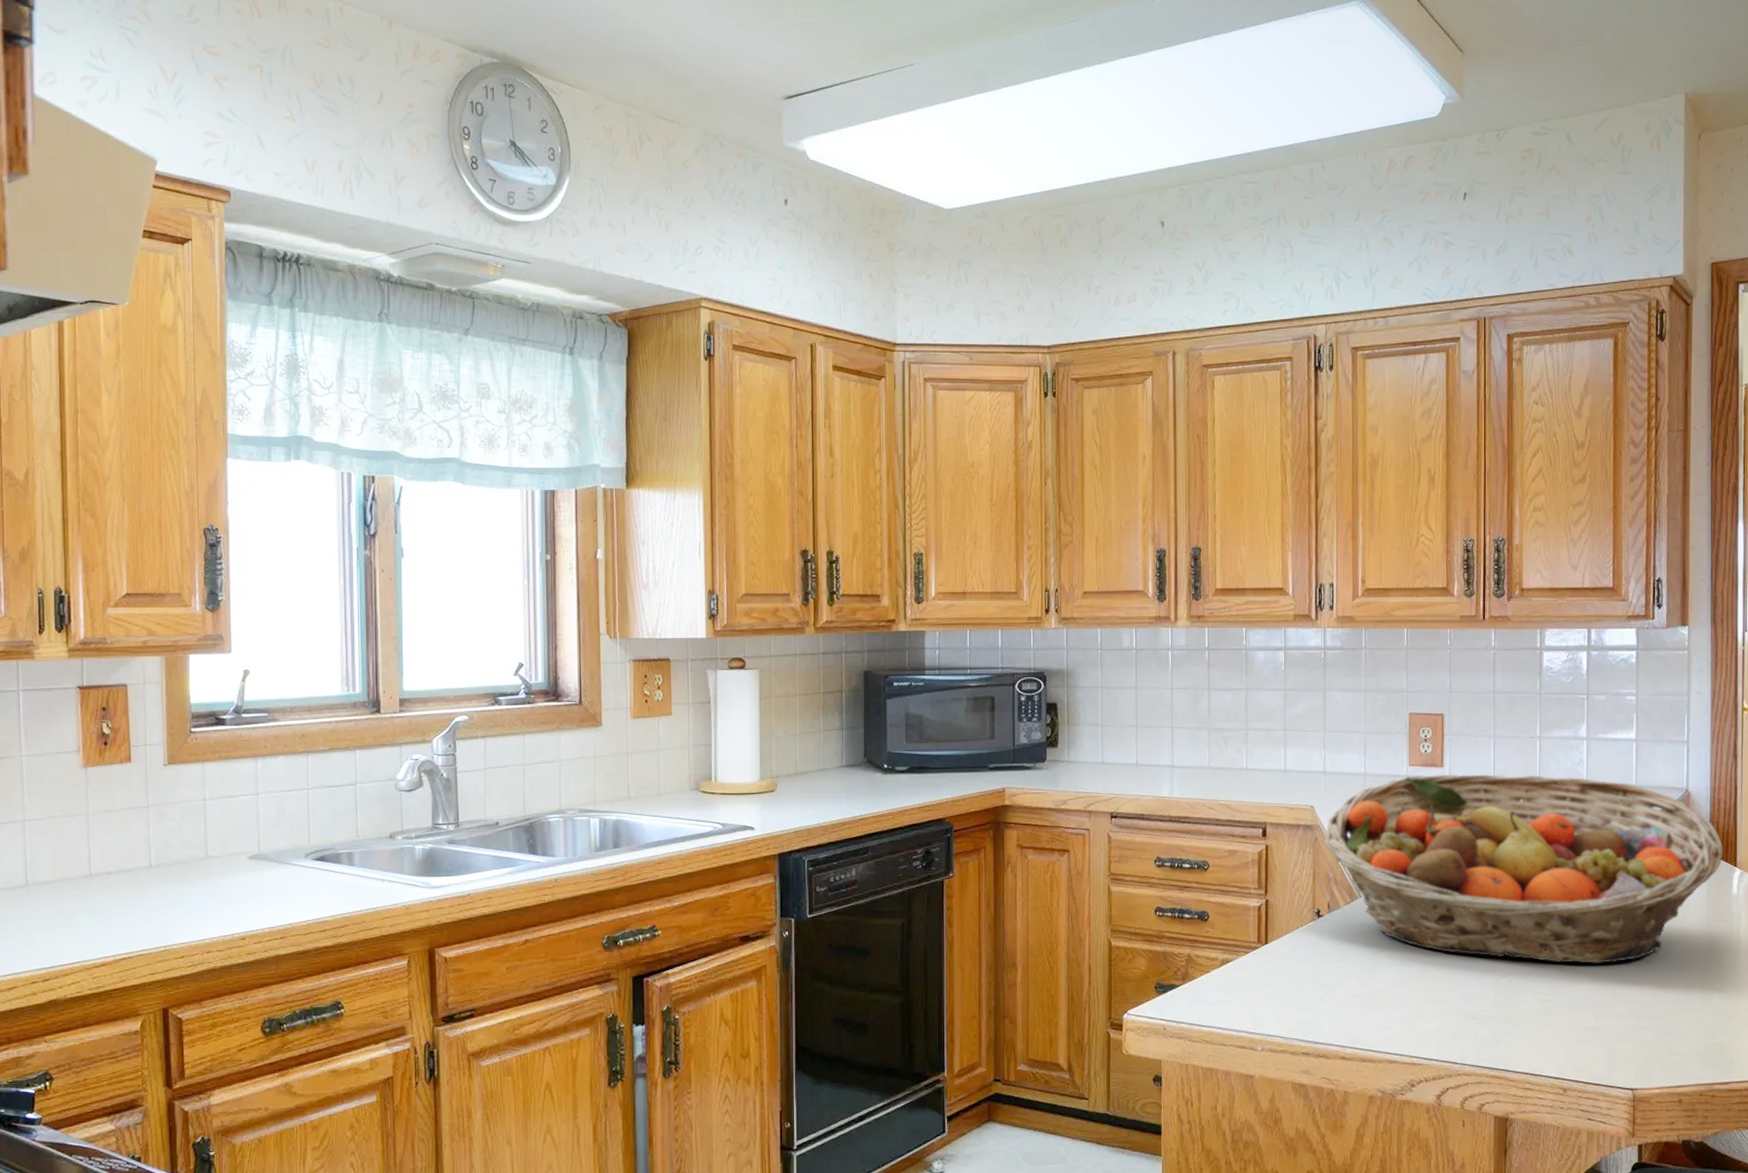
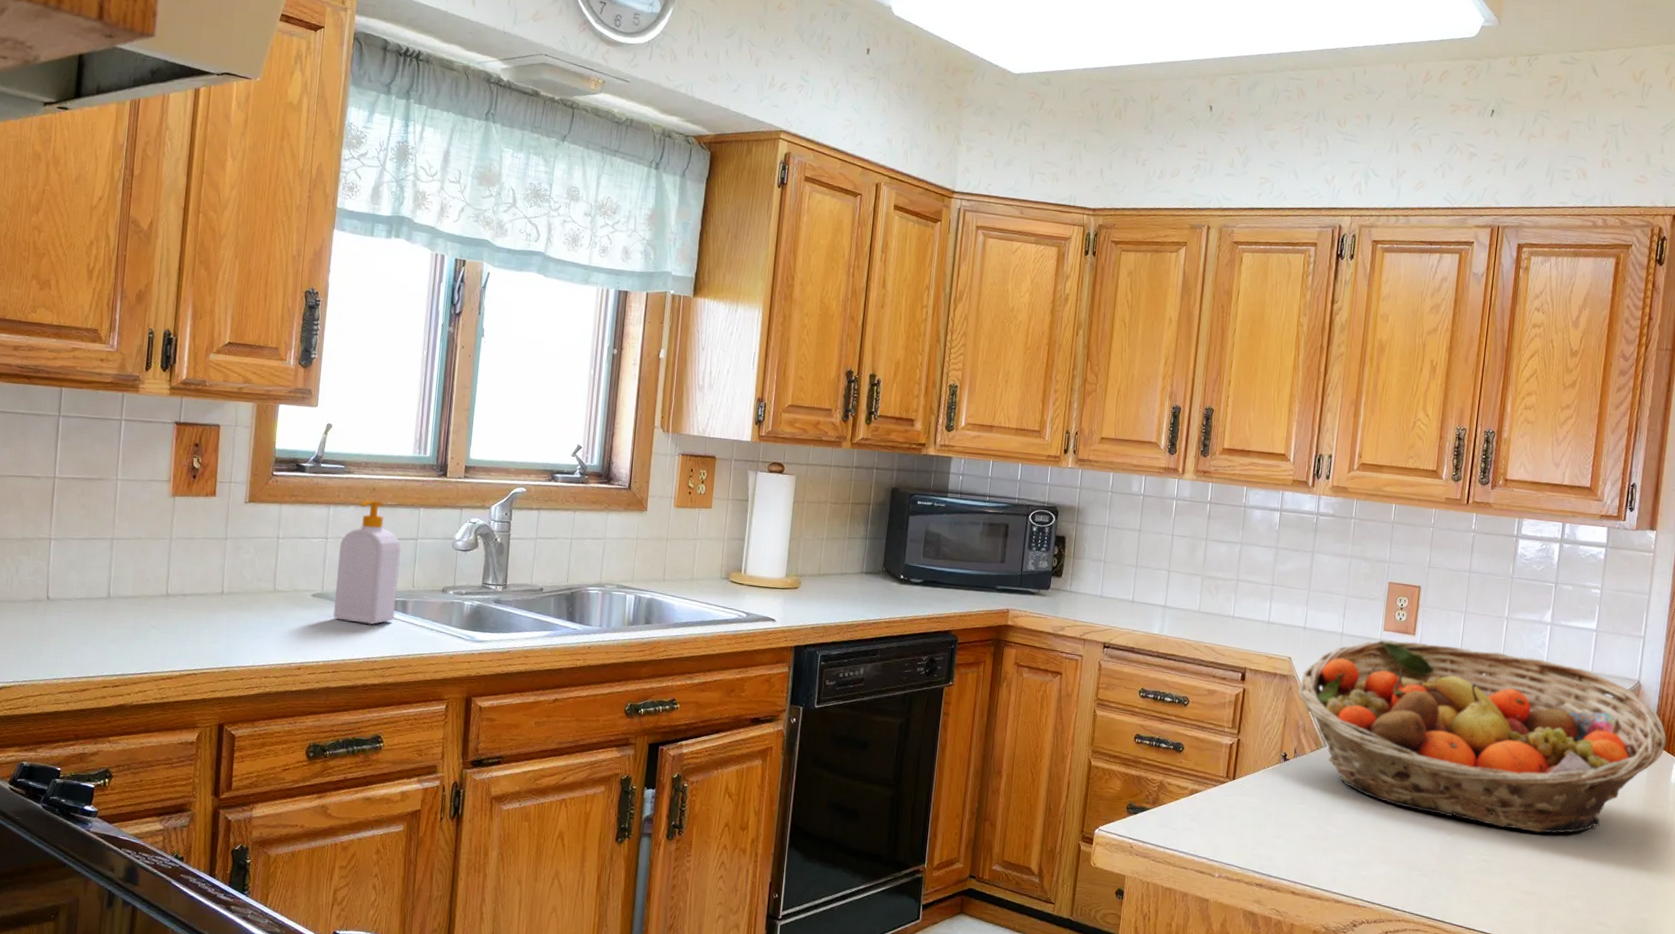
soap bottle: none [272,747,342,883] -> present [333,499,401,625]

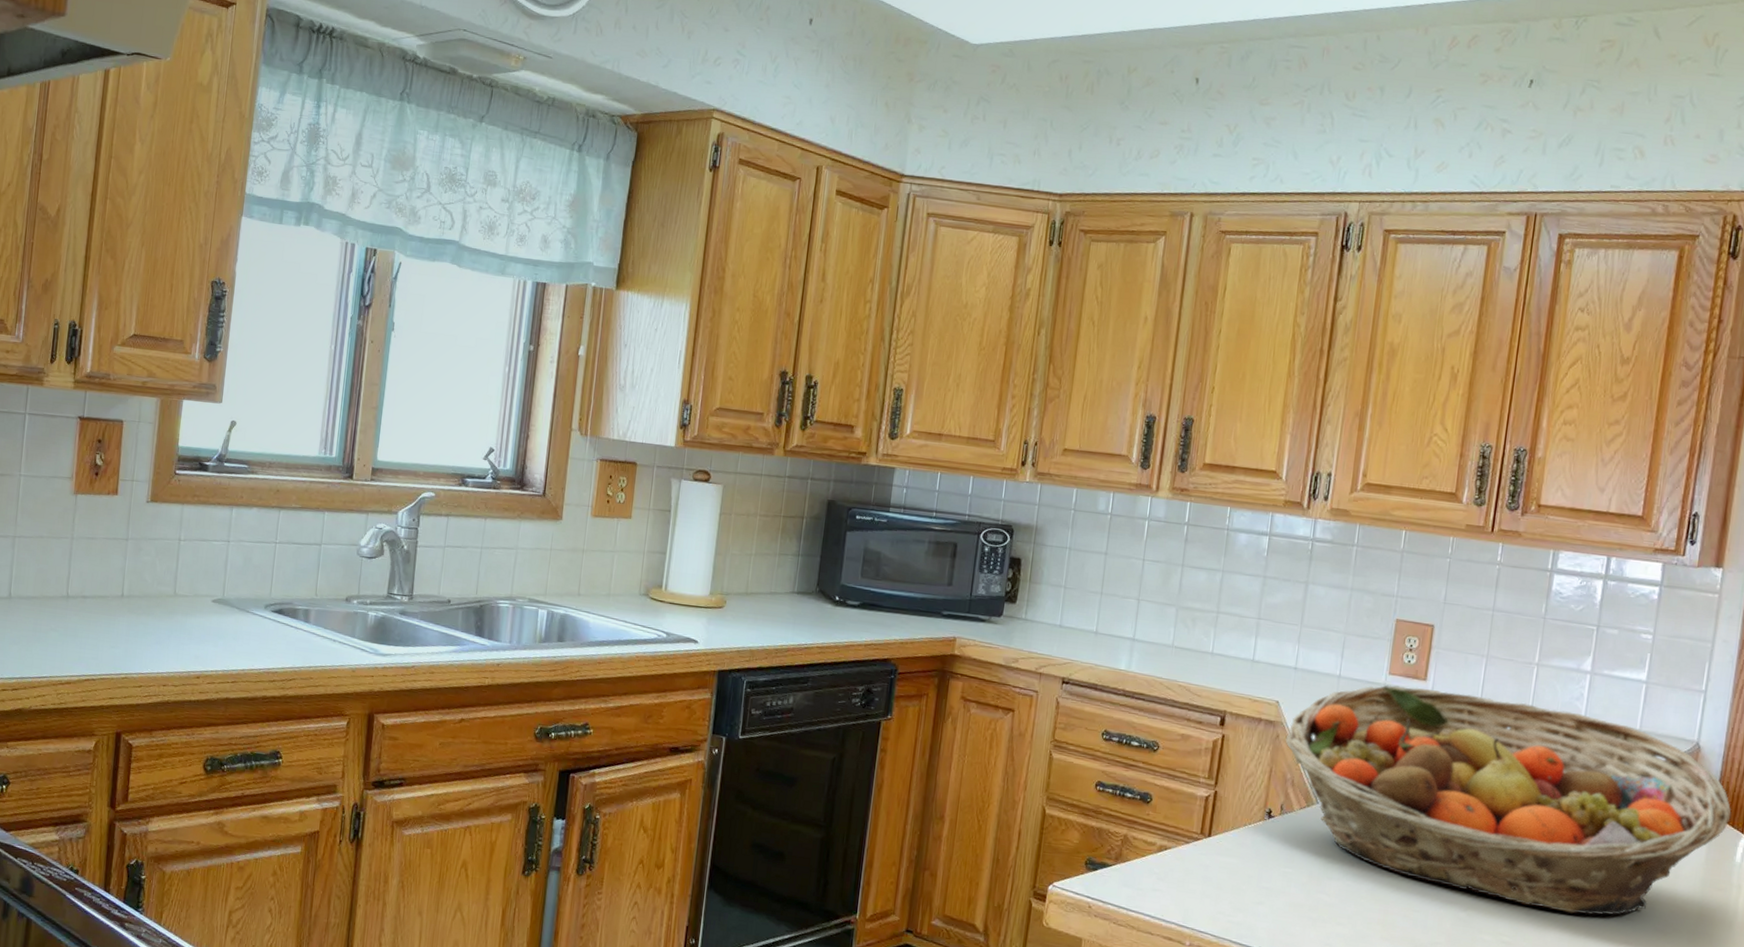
soap bottle: present [333,499,401,625] -> none [234,501,304,634]

